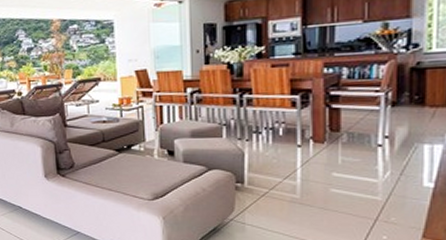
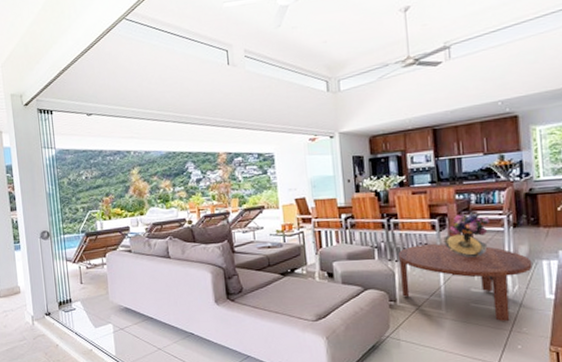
coffee table: none [249,123,411,209] -> present [398,244,532,321]
bouquet: none [305,89,364,139] -> present [443,212,490,258]

